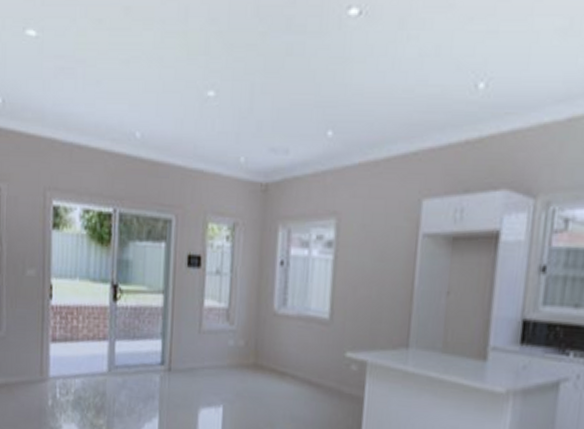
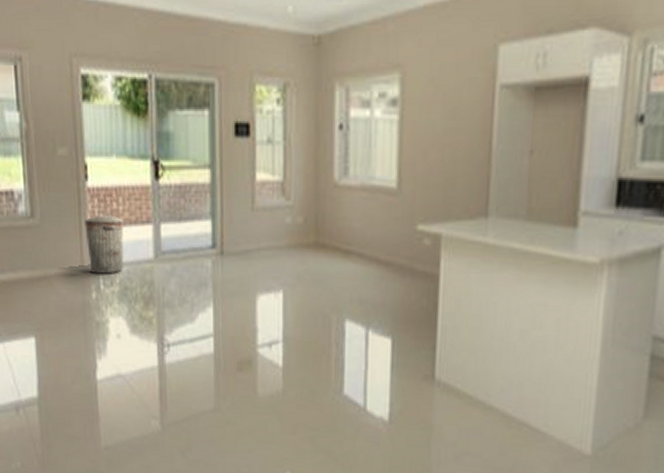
trash can: none [46,329,82,384] -> present [84,213,124,274]

